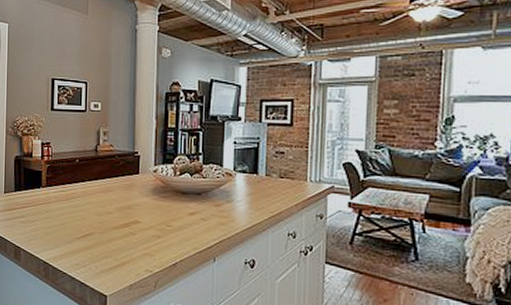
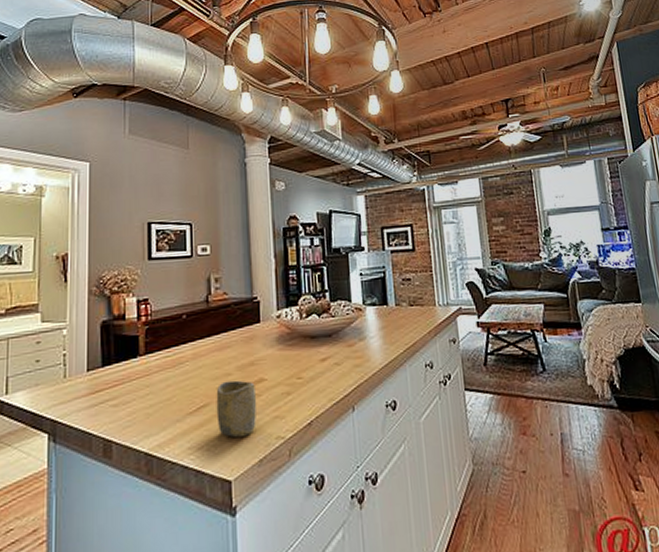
cup: none [98,218,132,264] -> present [216,380,257,437]

